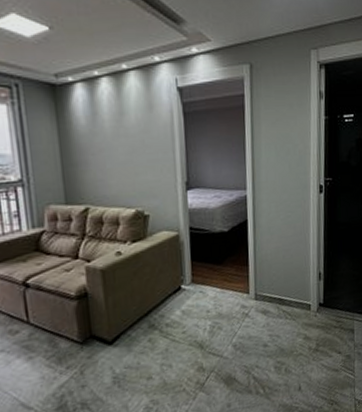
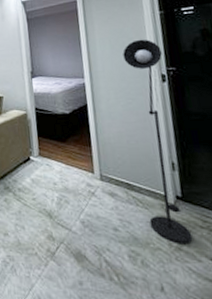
floor lamp: none [287,146,328,346] -> present [123,39,193,245]

